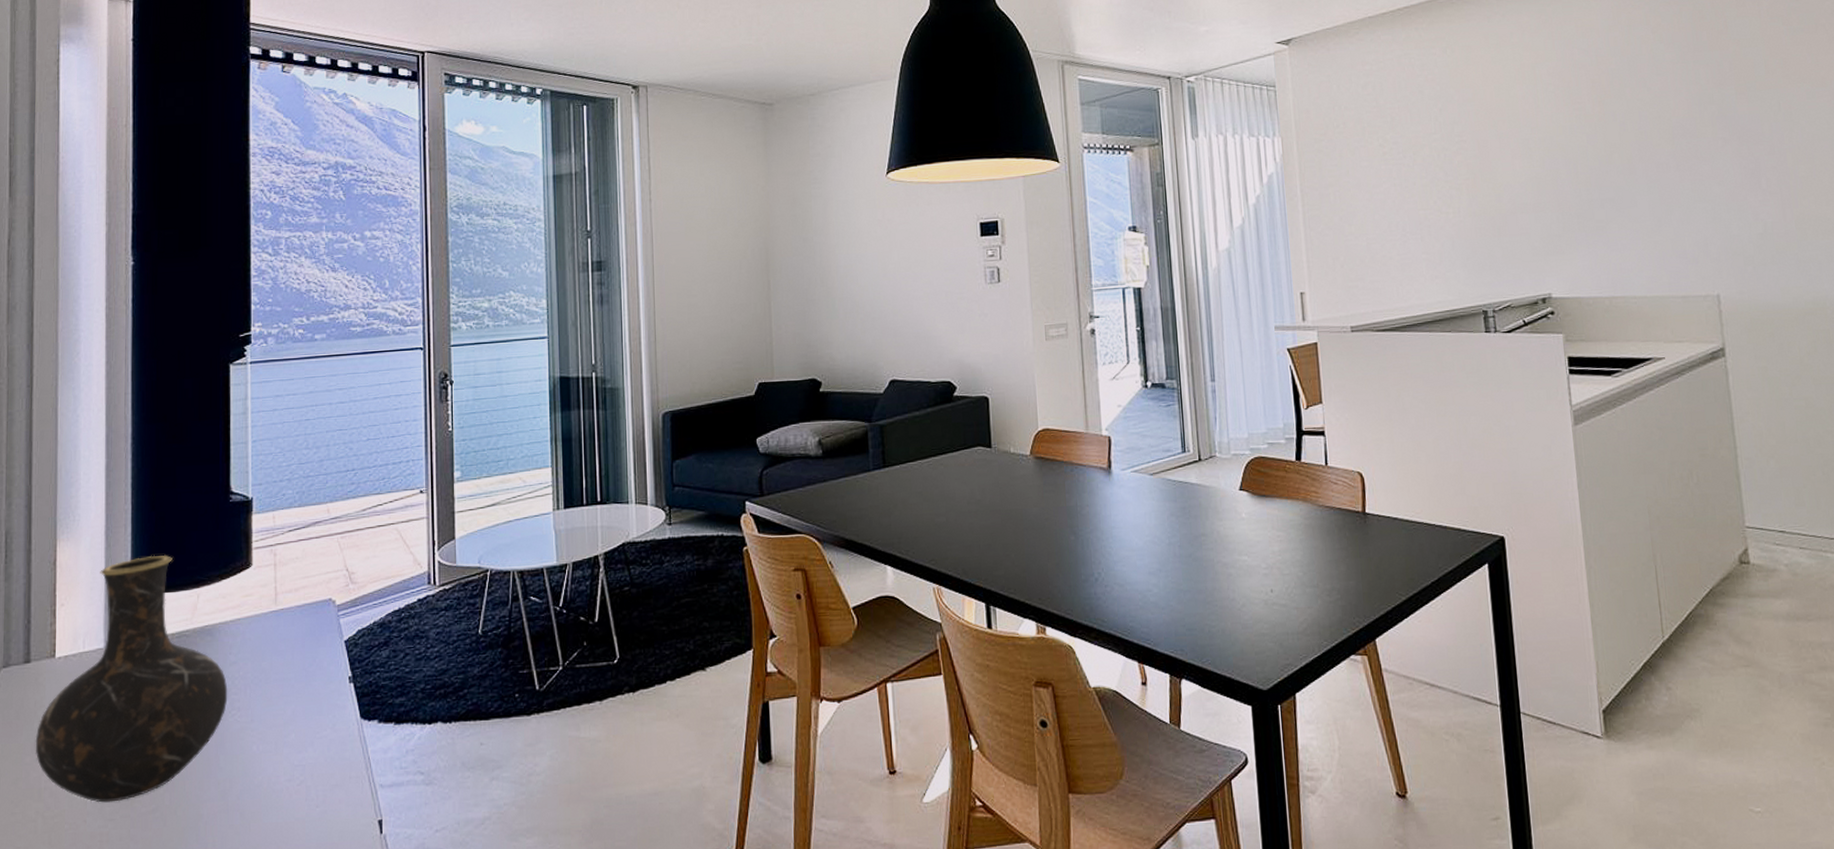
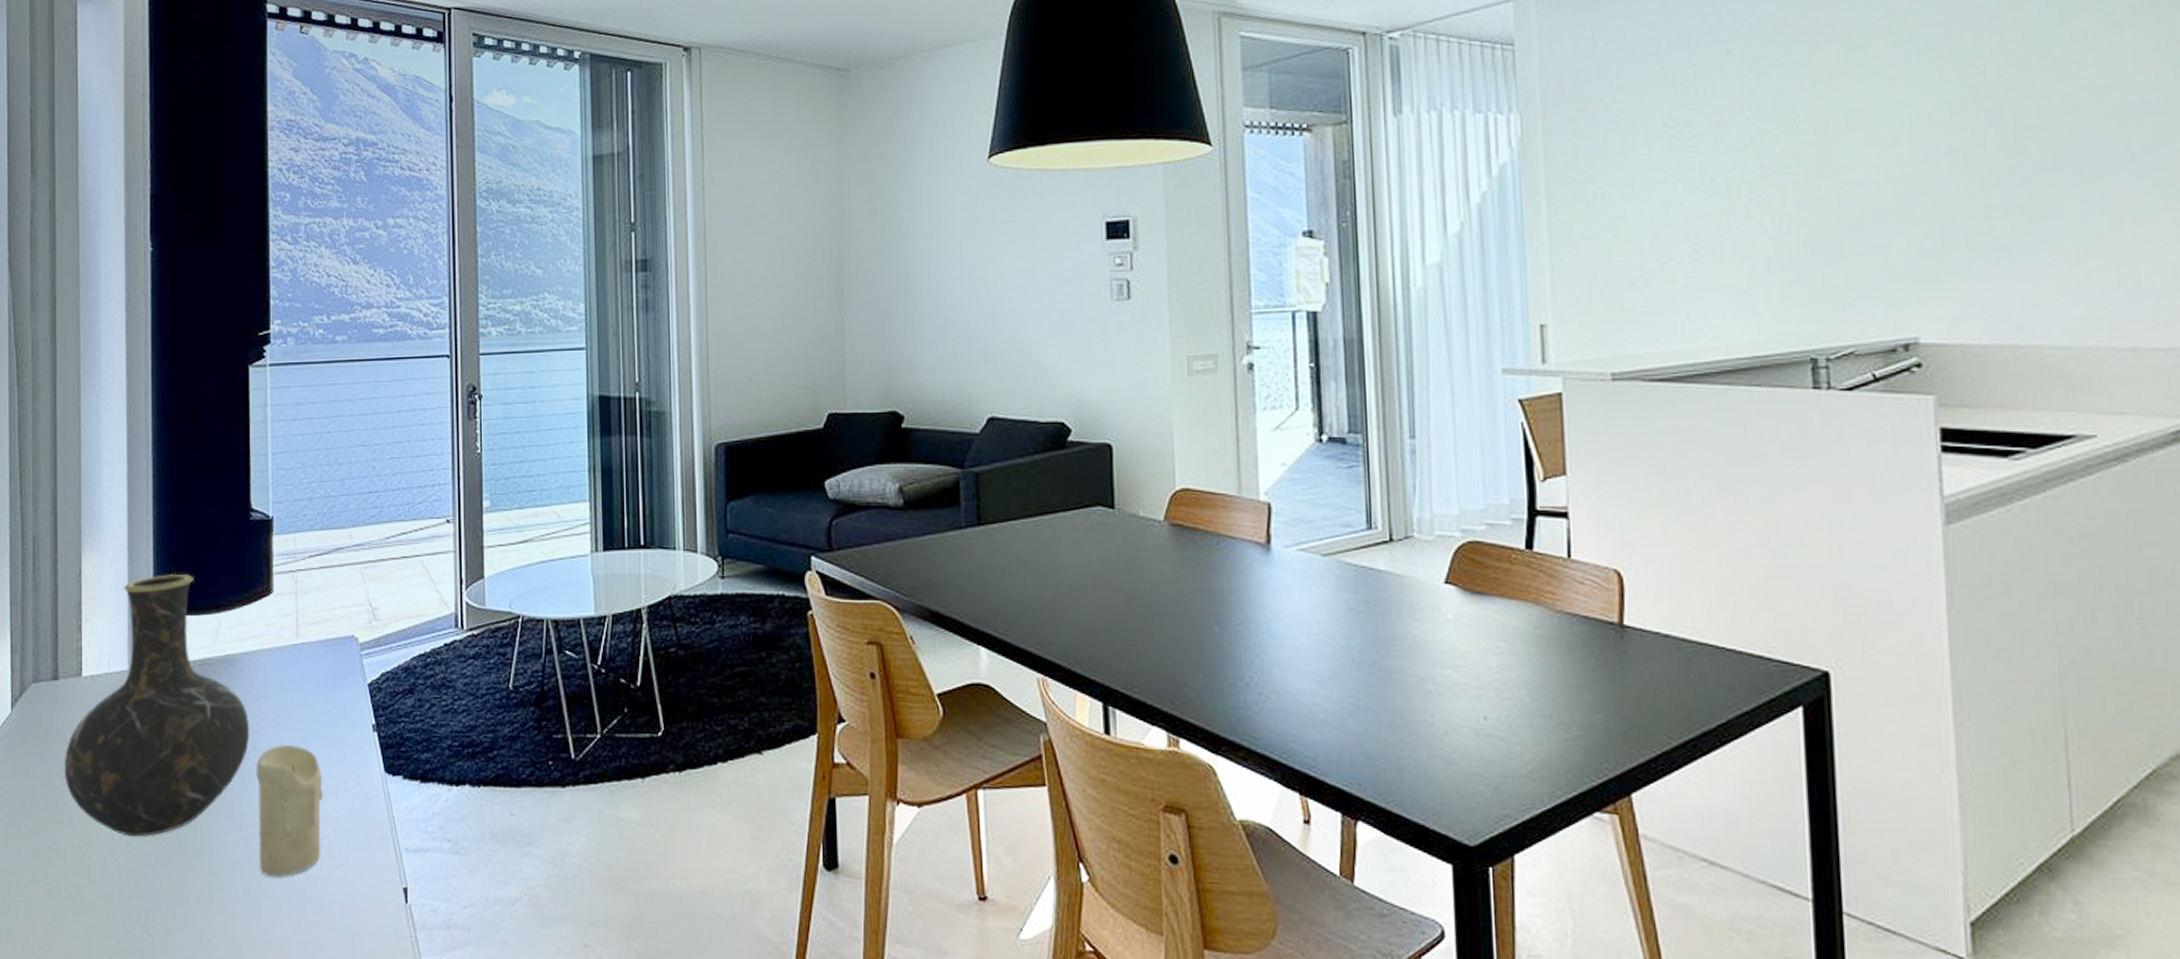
candle: none [234,702,300,825] -> present [256,745,323,877]

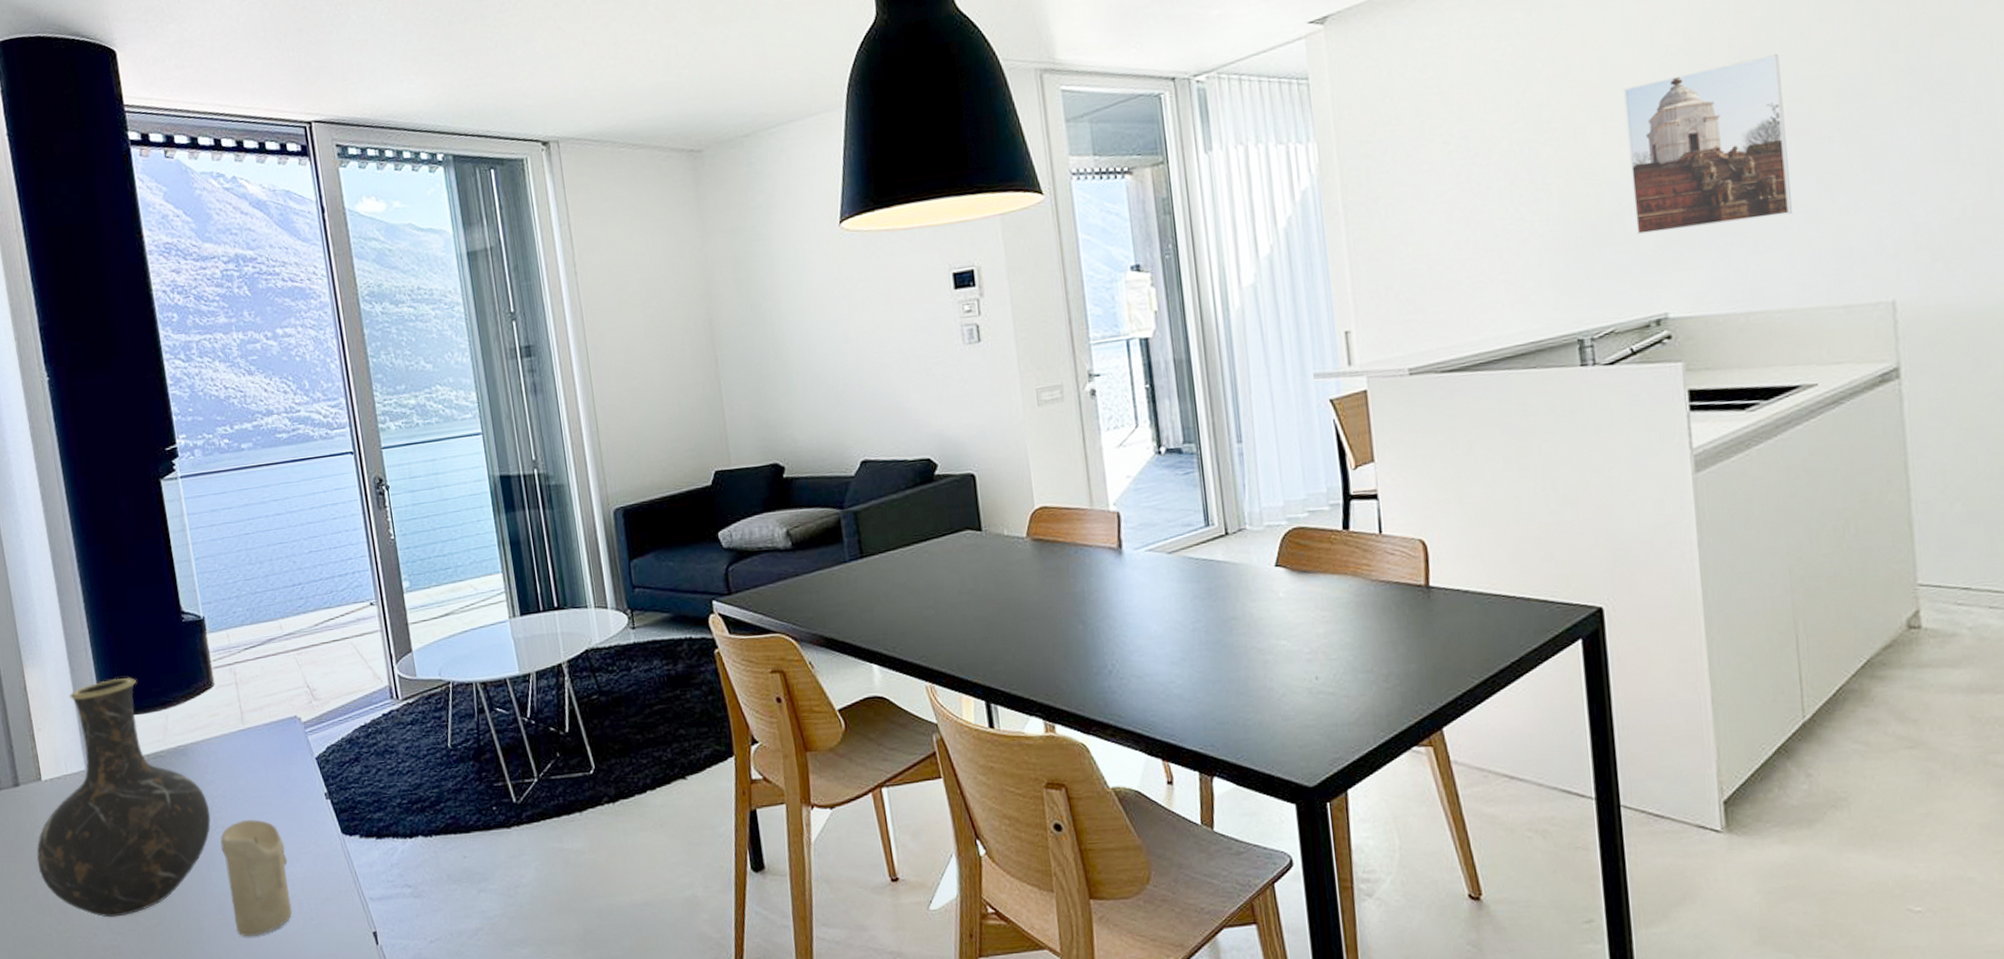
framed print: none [1873,57,2069,247] -> present [1623,53,1792,235]

